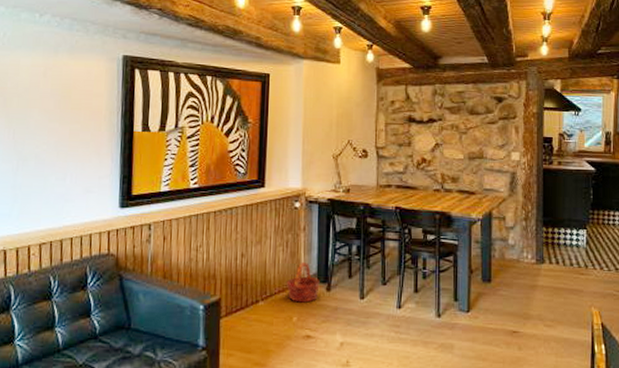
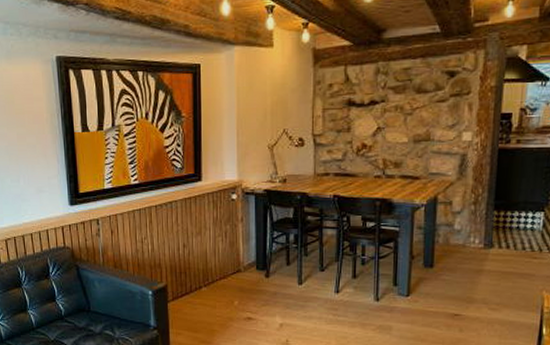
basket: present [286,262,320,303] -> none [226,251,259,288]

